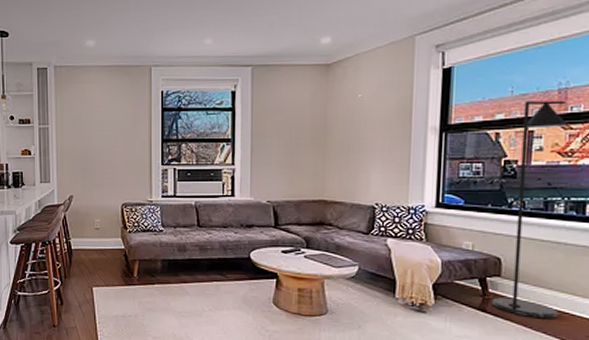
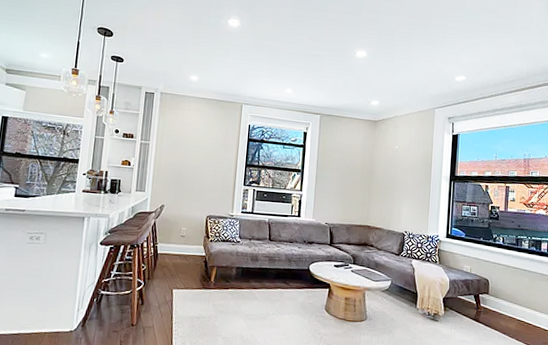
floor lamp: present [492,100,568,318] -> none [483,165,530,328]

